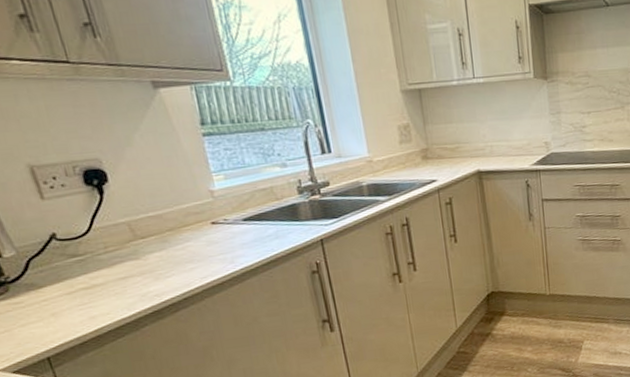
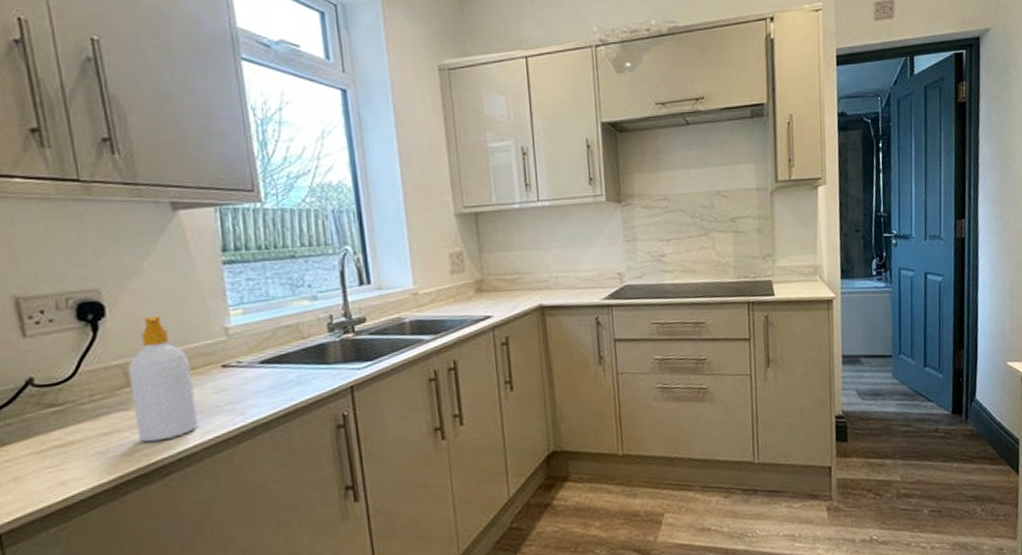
soap bottle: none [133,180,198,286] -> present [128,315,199,443]

